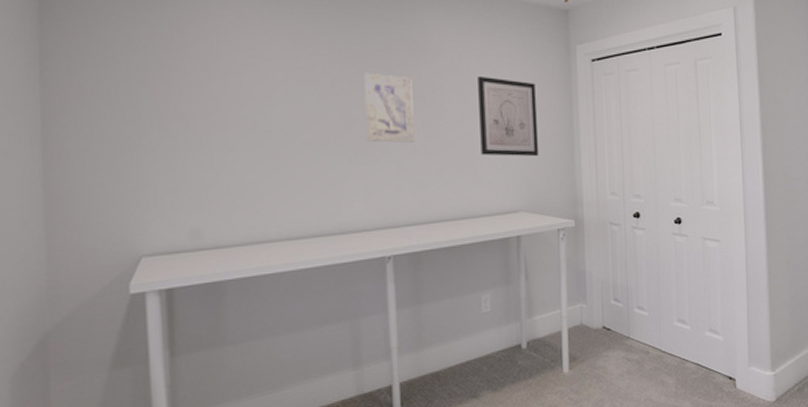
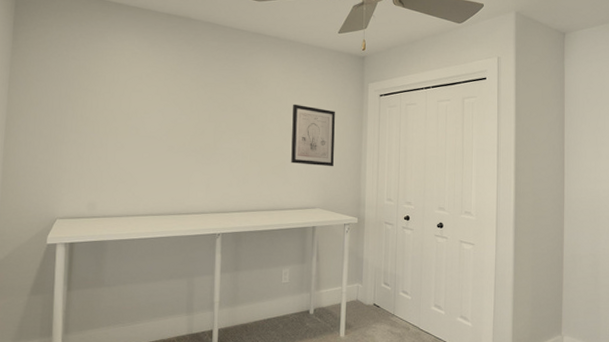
wall art: present [363,72,415,143] -> none [211,98,246,151]

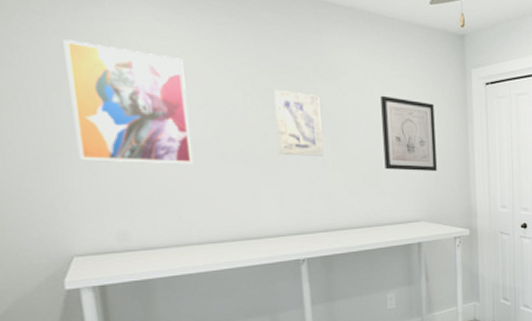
wall art: none [73,63,152,154] -> present [63,40,194,165]
wall art: none [211,98,246,151] -> present [273,89,324,156]

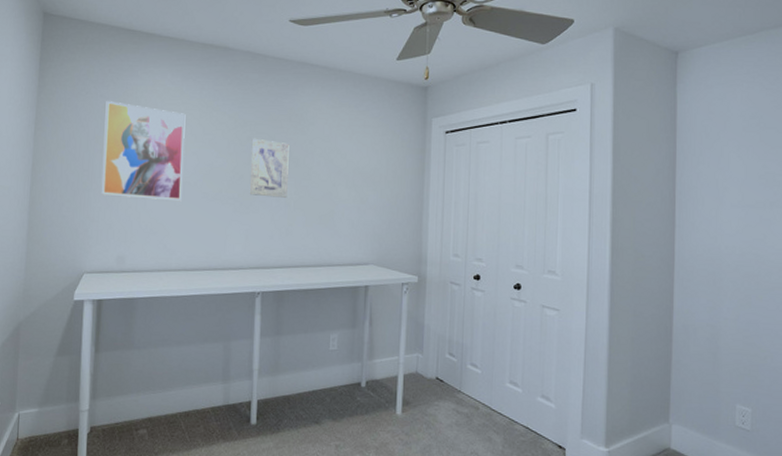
wall art: present [381,95,437,172] -> none [341,143,392,217]

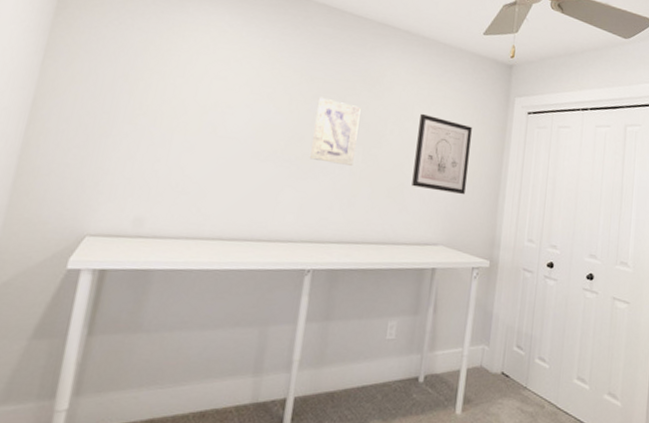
wall art: present [102,101,186,202] -> none [124,35,243,160]
wall art: none [341,143,392,217] -> present [412,113,472,195]

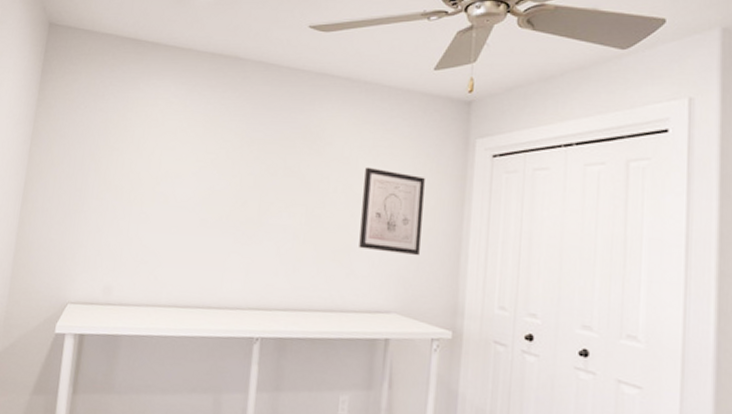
wall art: present [310,97,361,166] -> none [254,158,302,228]

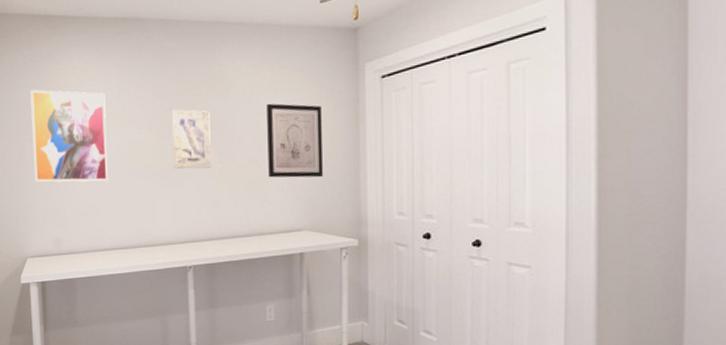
wall art: none [93,116,188,228] -> present [30,89,108,183]
wall art: none [254,158,302,228] -> present [171,109,211,169]

